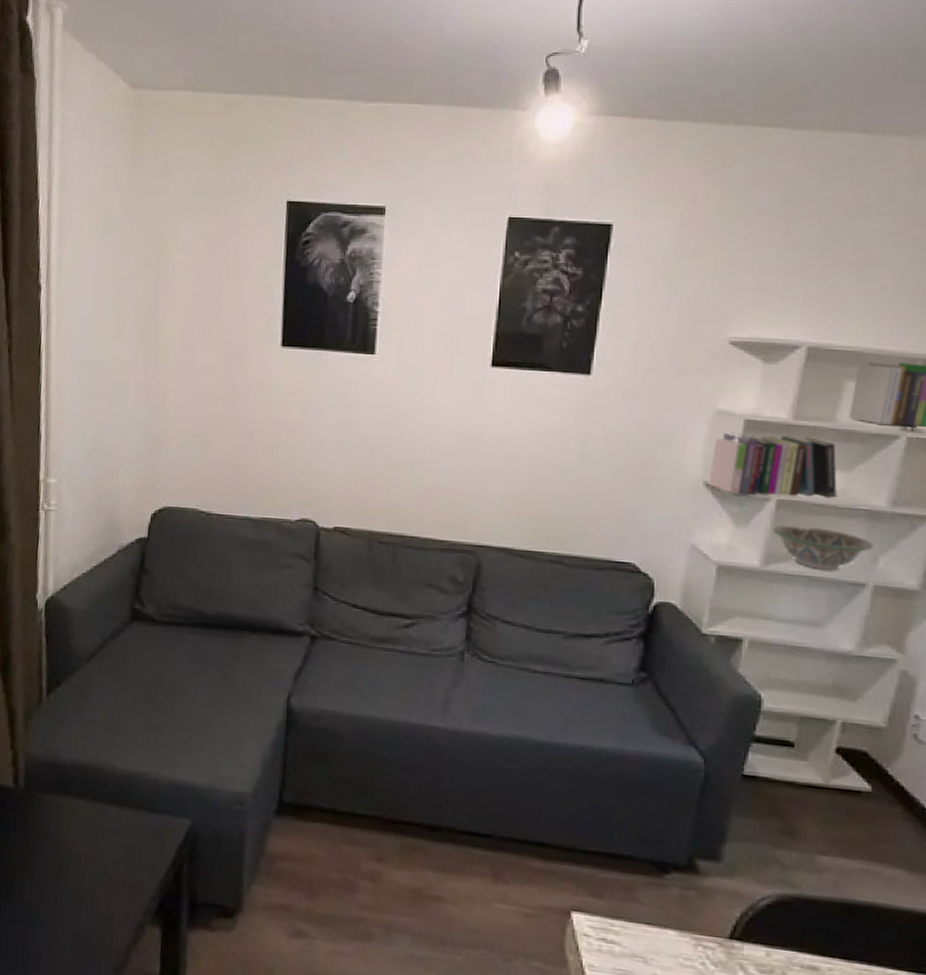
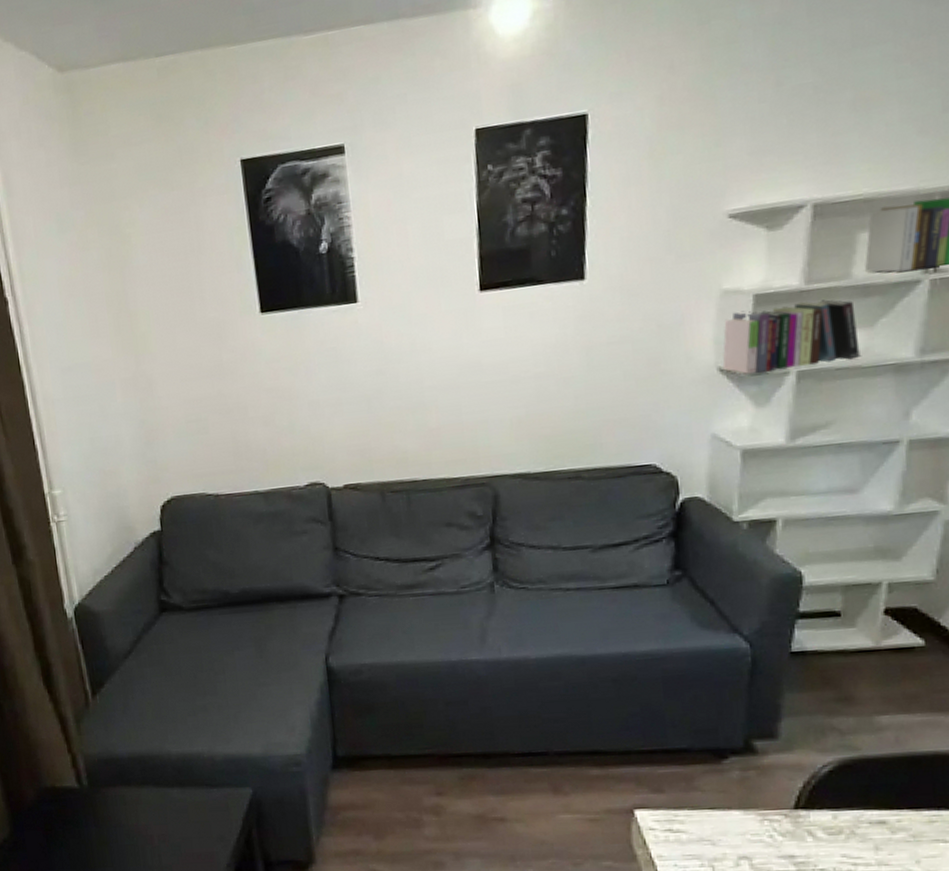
decorative bowl: present [773,525,874,571] -> none [796,391,905,435]

